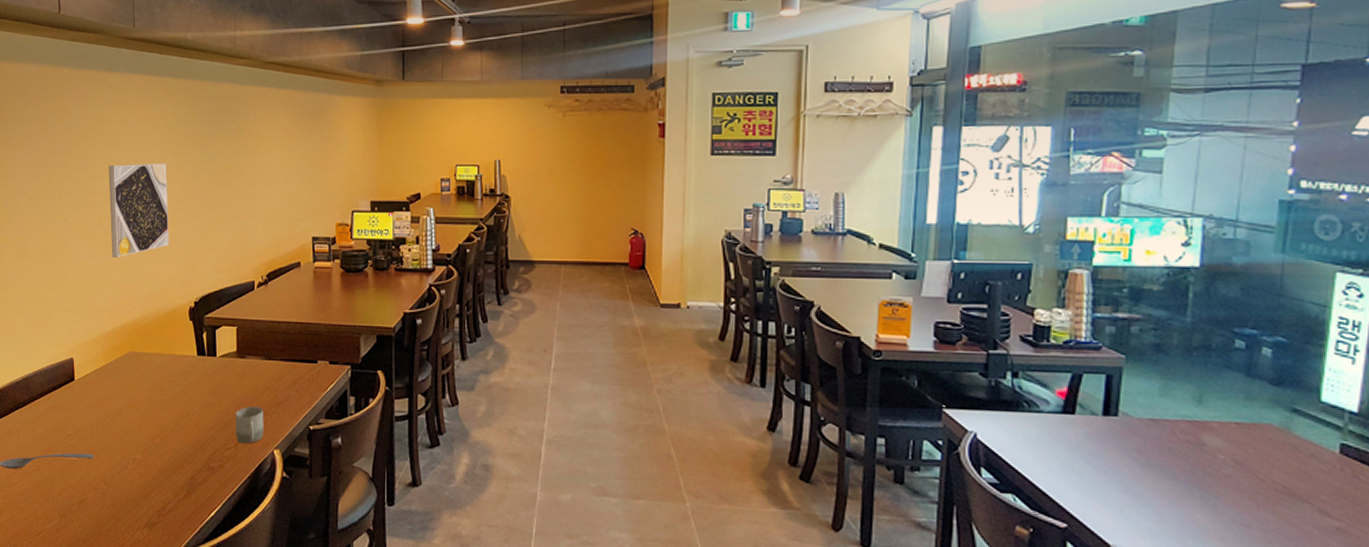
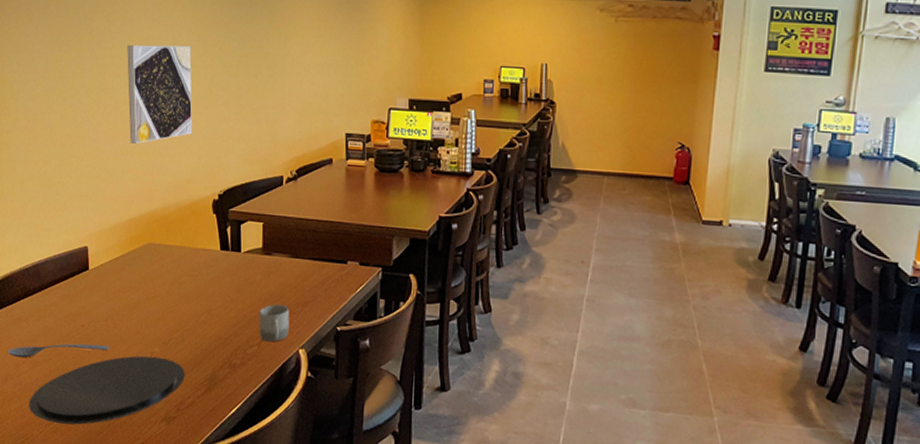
plate: none [18,462,166,534] -> present [28,356,185,425]

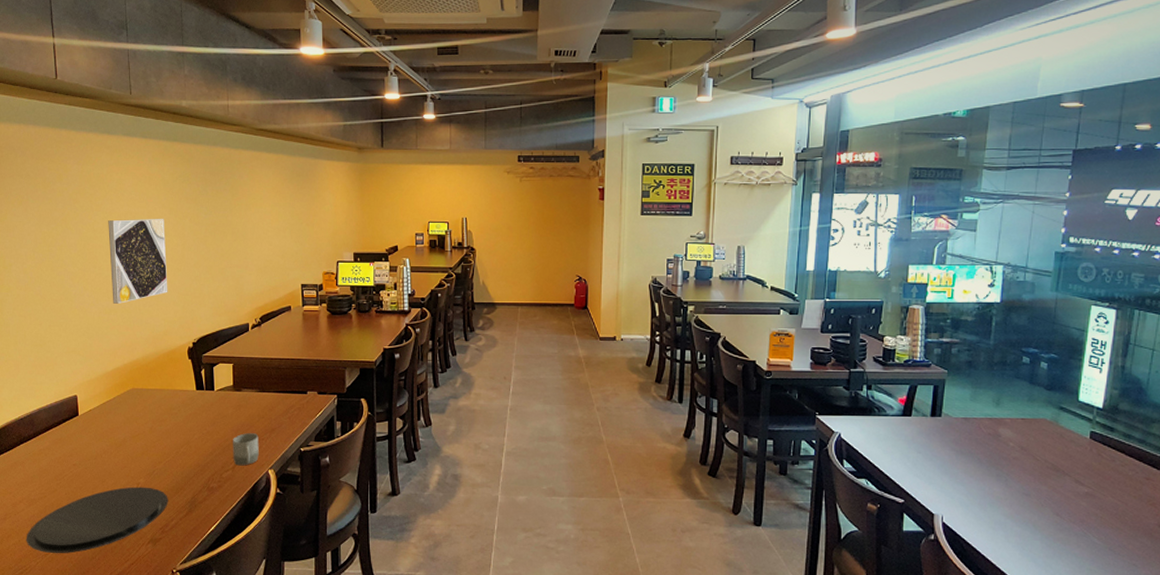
soupspoon: present [7,343,109,358] -> none [5,480,99,498]

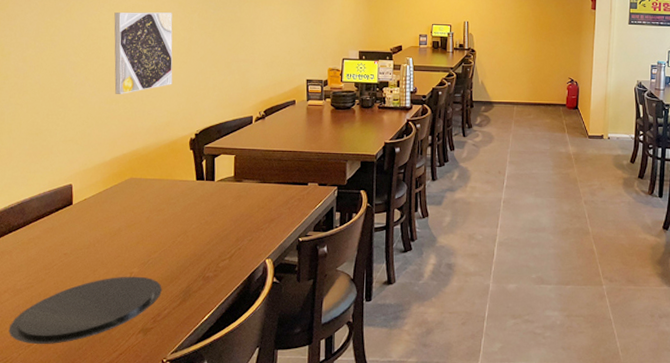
cup: present [233,433,259,466] -> none [230,223,258,255]

